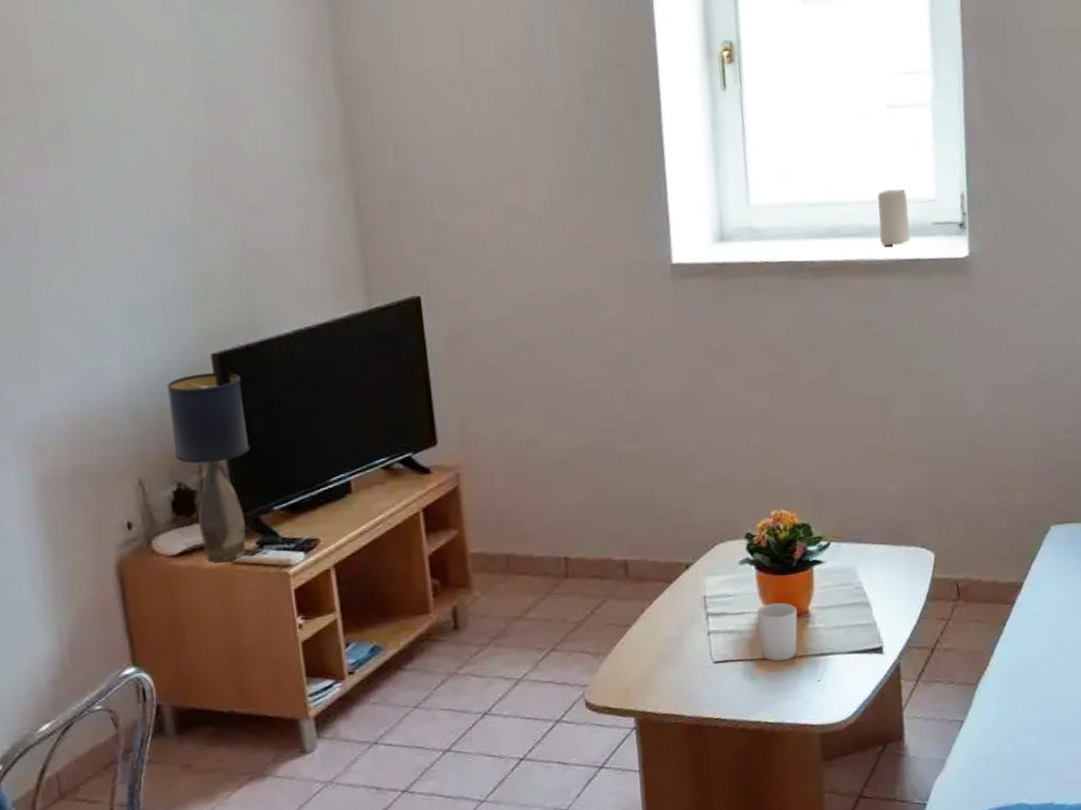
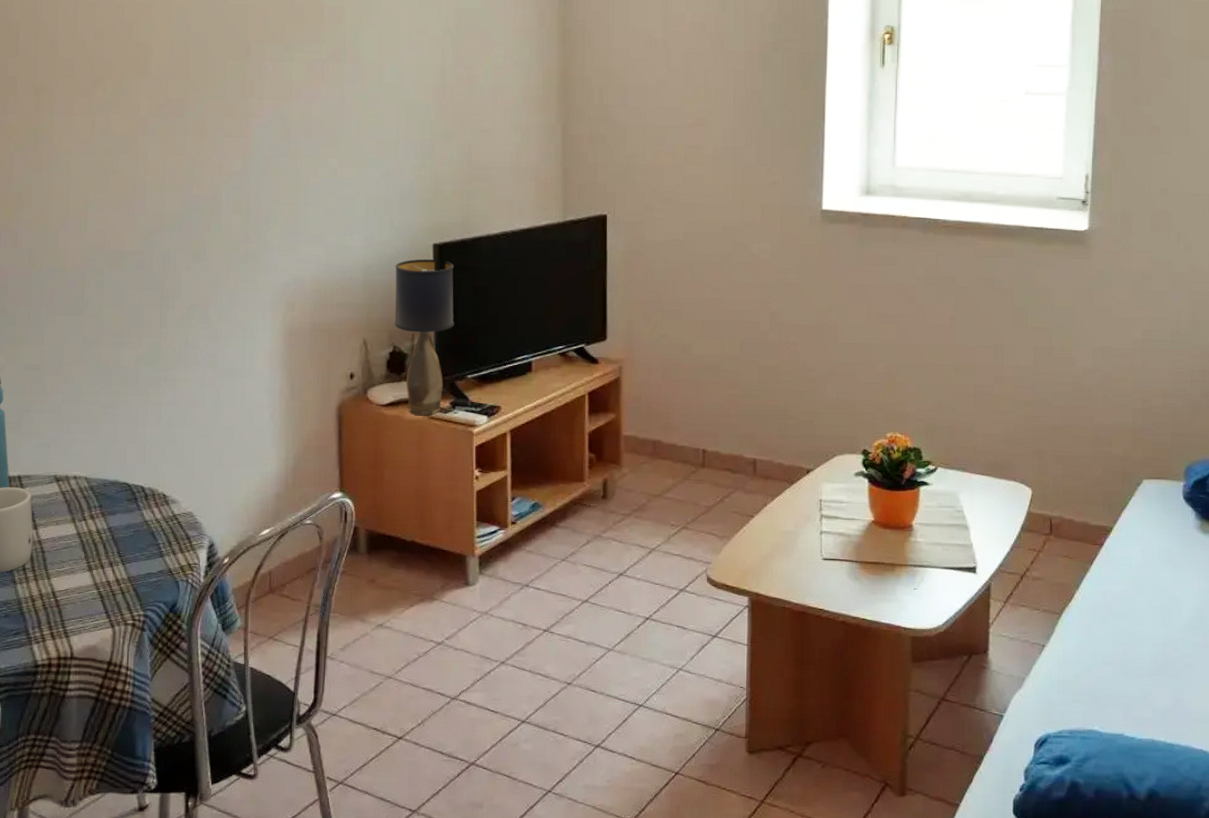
mug: present [756,602,798,662] -> none [865,514,902,567]
candle: present [877,188,911,246] -> none [1007,164,1037,214]

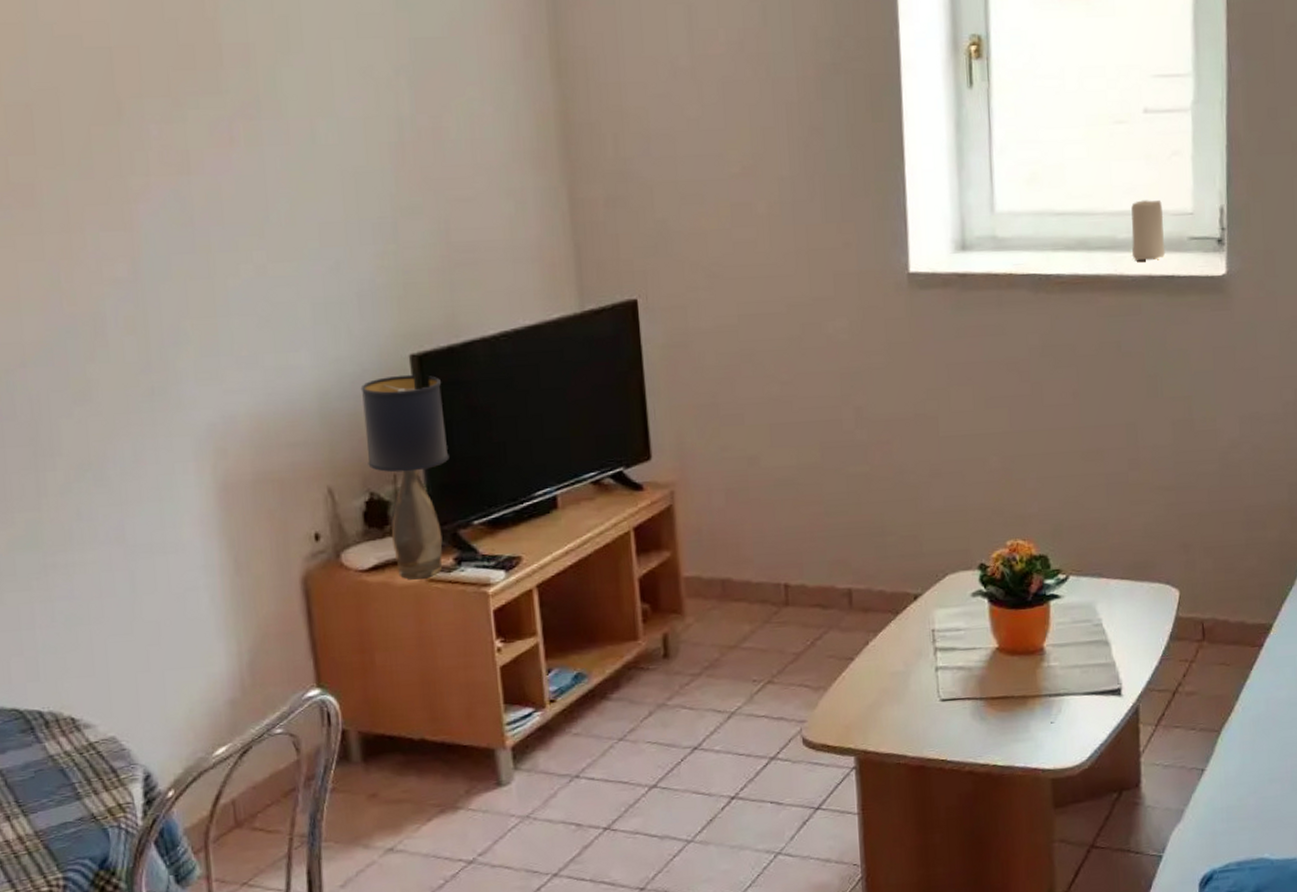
candle: none [1007,164,1037,214] -> present [1131,199,1166,261]

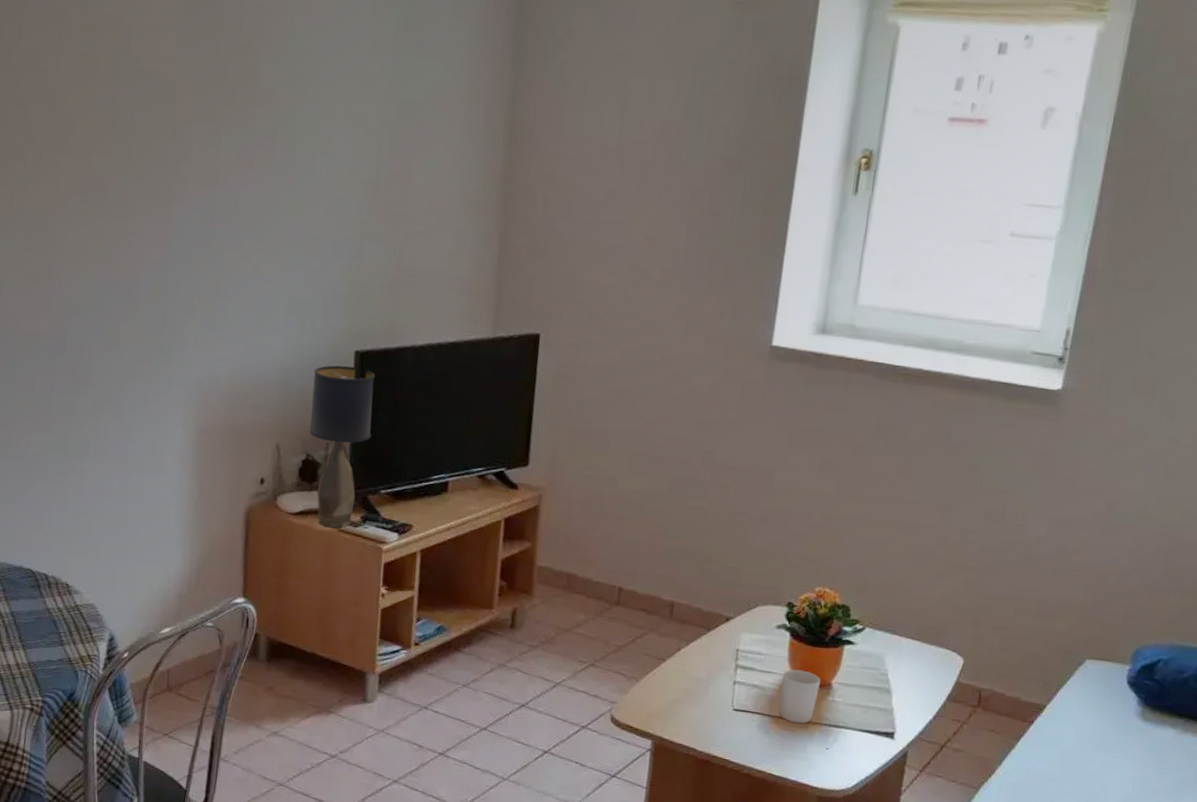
mug: none [988,638,1032,702] -> present [779,669,821,724]
candle: present [1131,199,1166,261] -> none [975,313,1012,368]

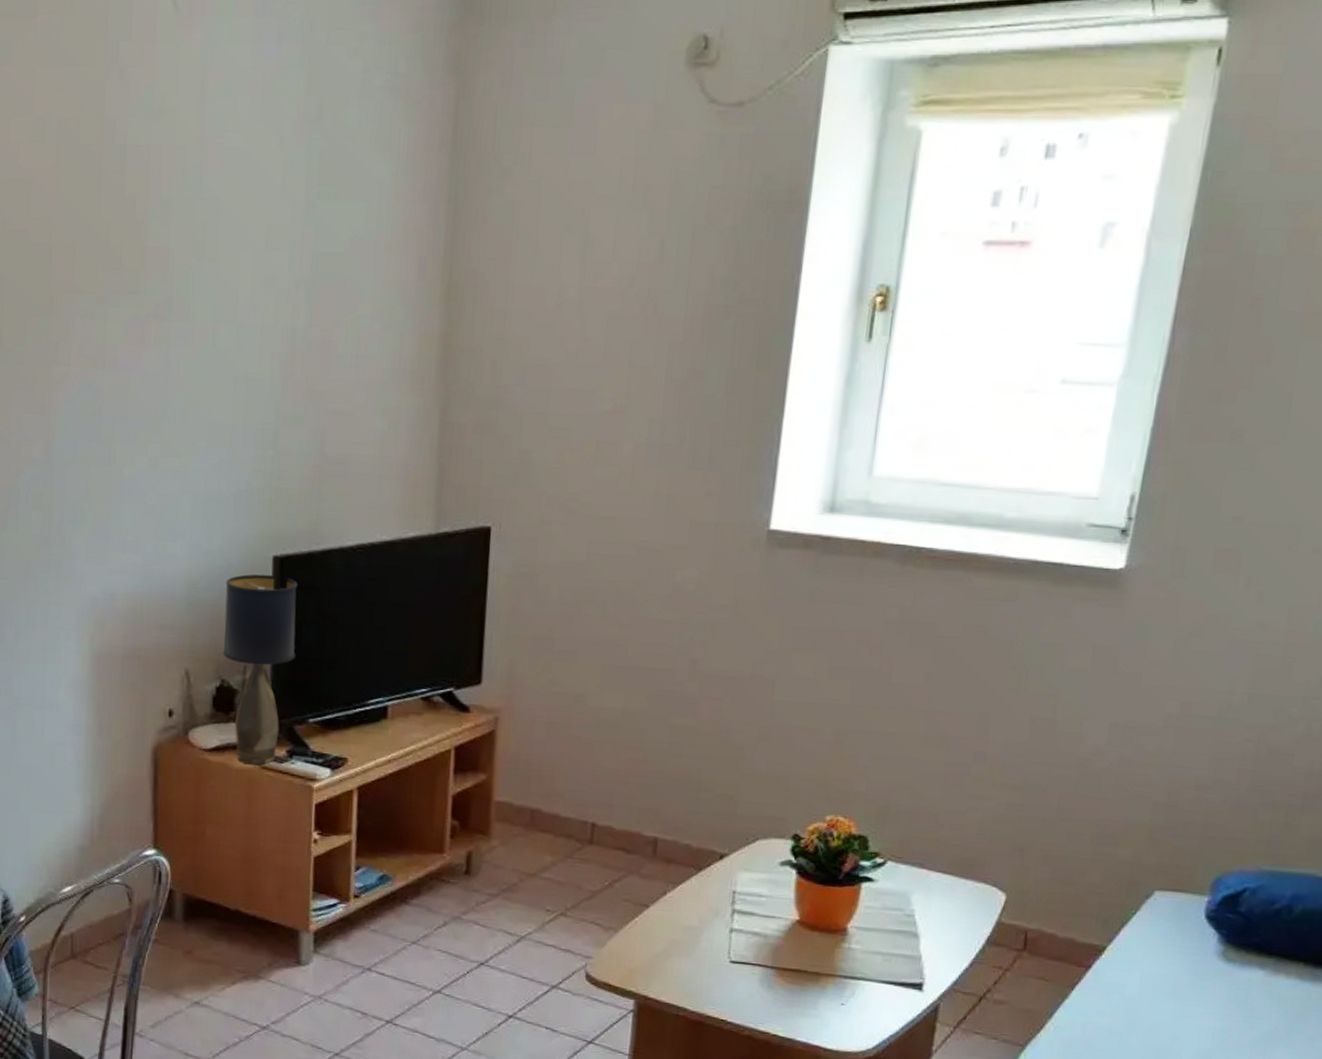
mug: present [779,669,821,724] -> none [784,912,835,976]

